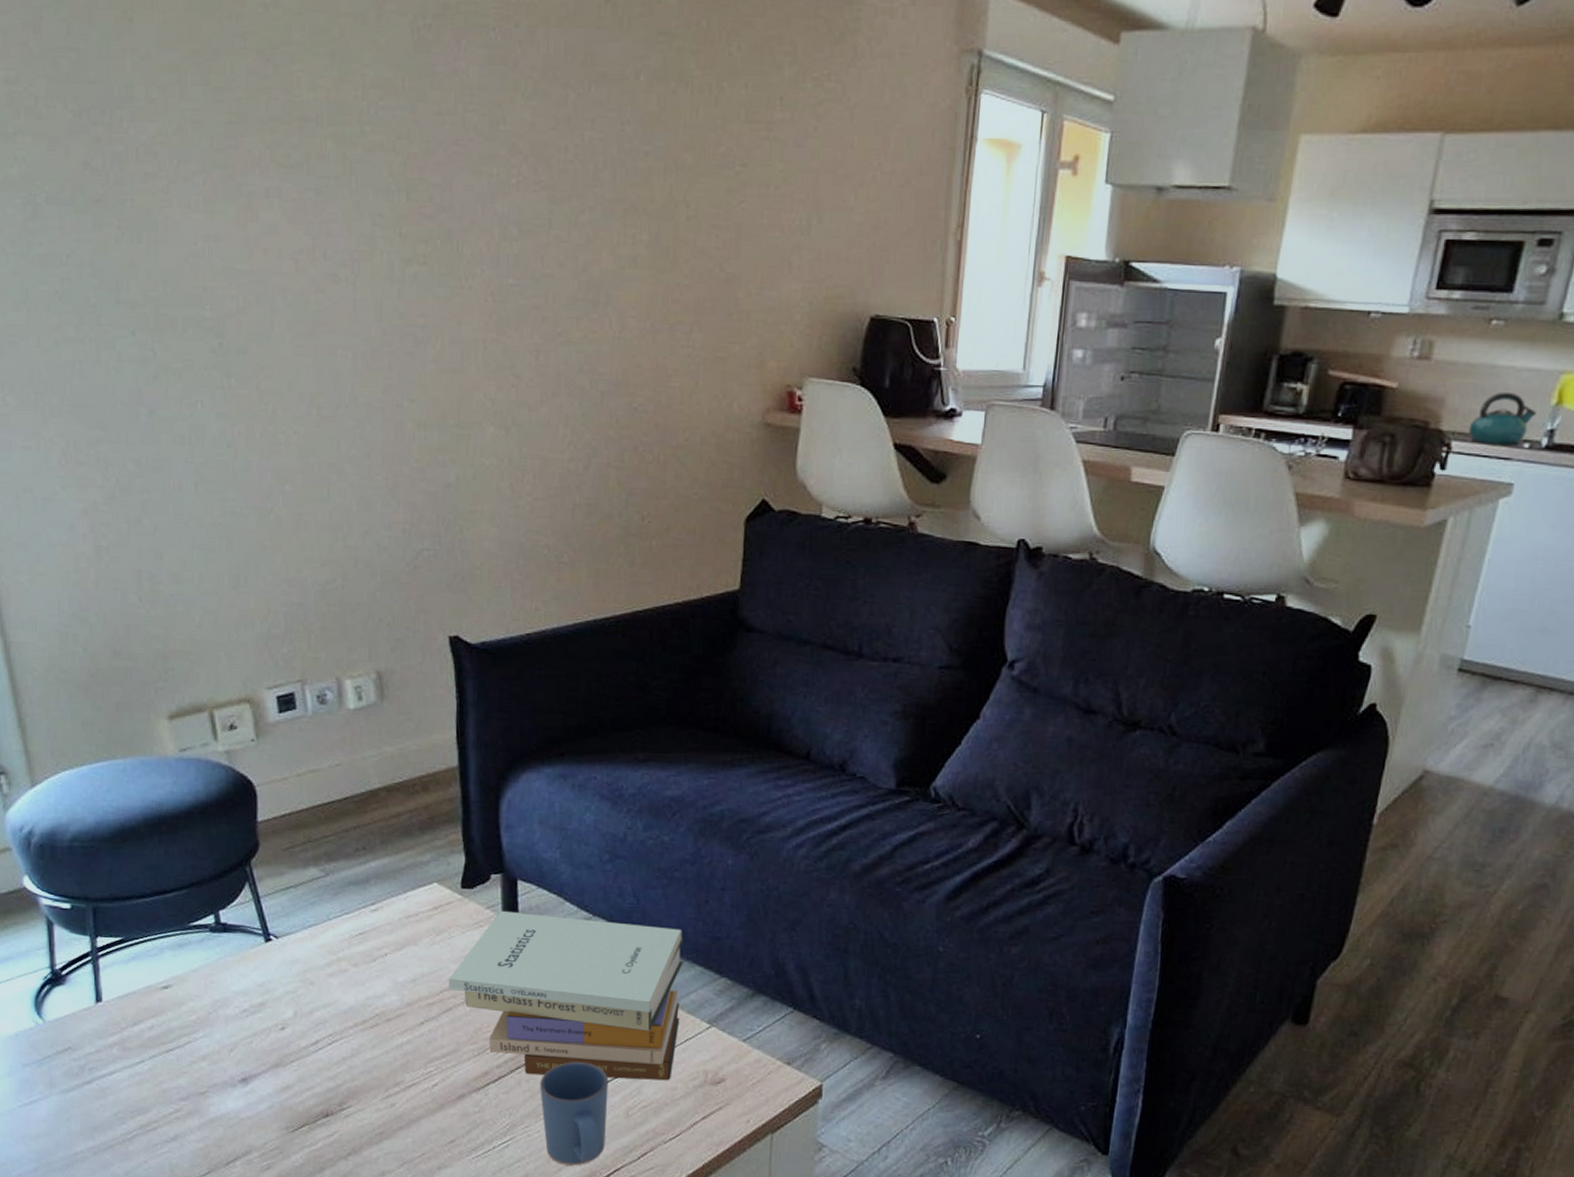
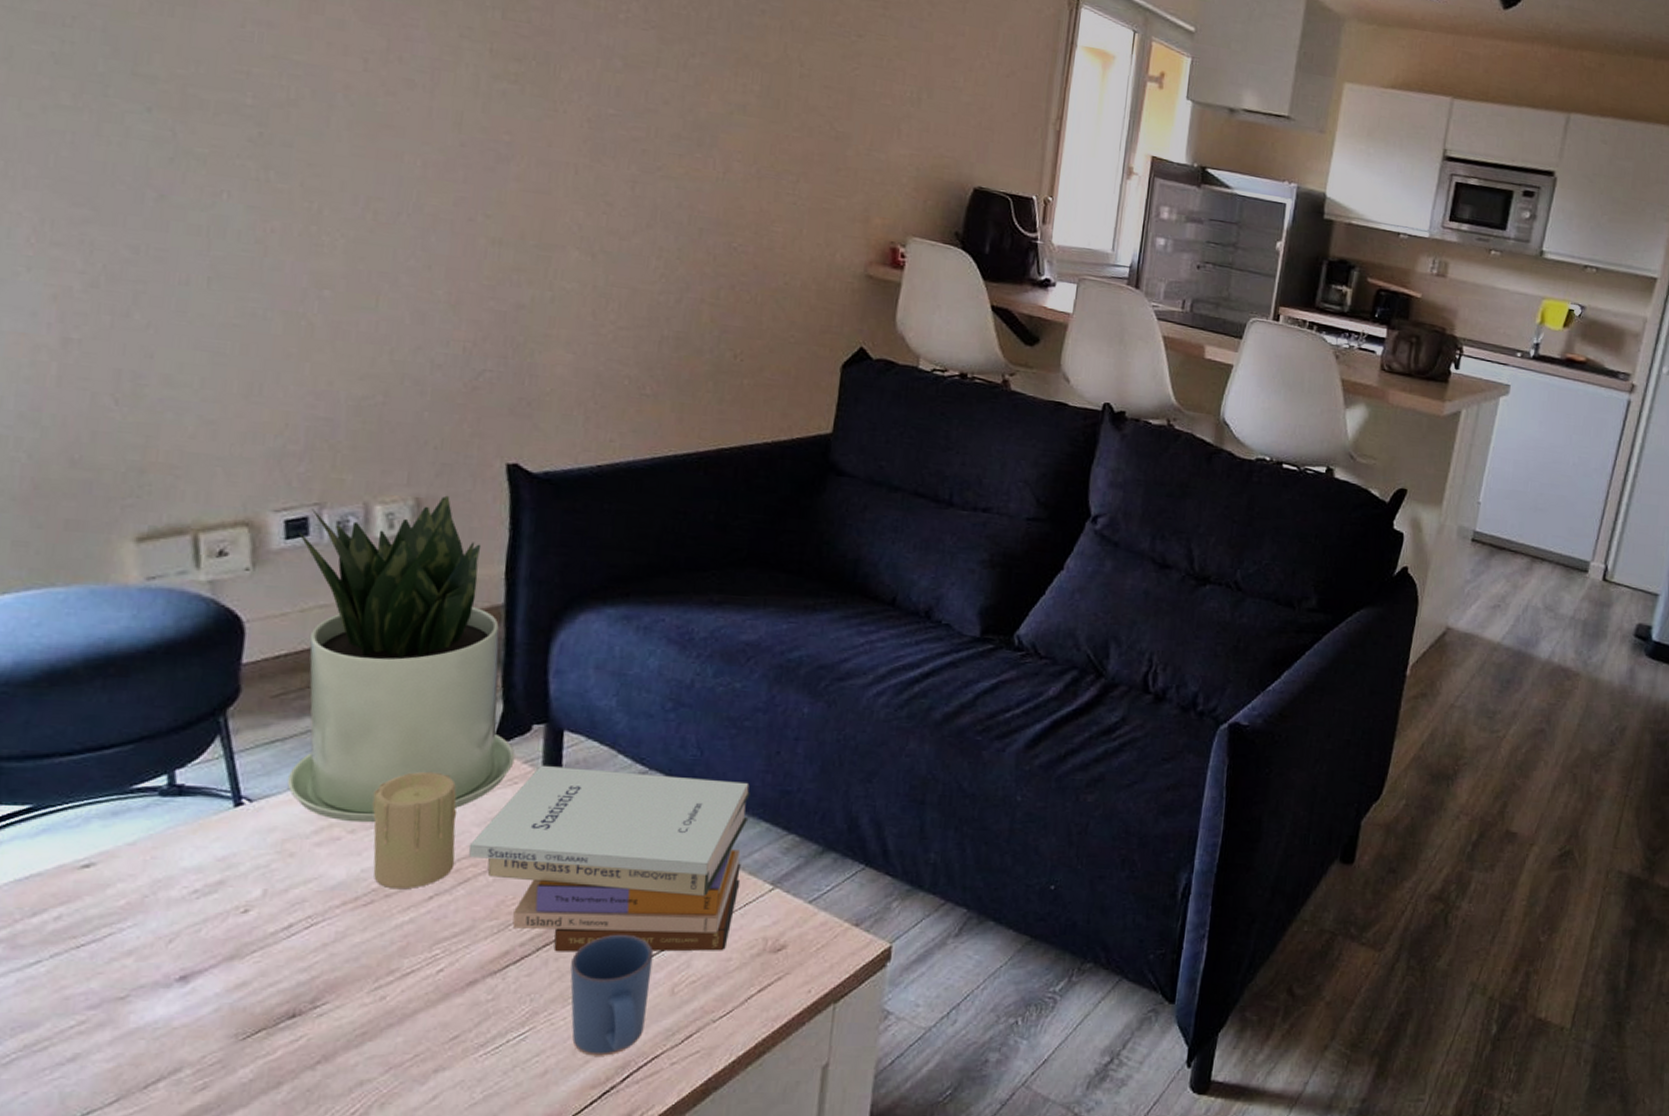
planter: none [289,668,479,958] -> present [287,495,515,823]
candle: none [369,915,438,1016] -> present [372,771,457,890]
kettle: present [1468,391,1536,446] -> none [1475,309,1526,354]

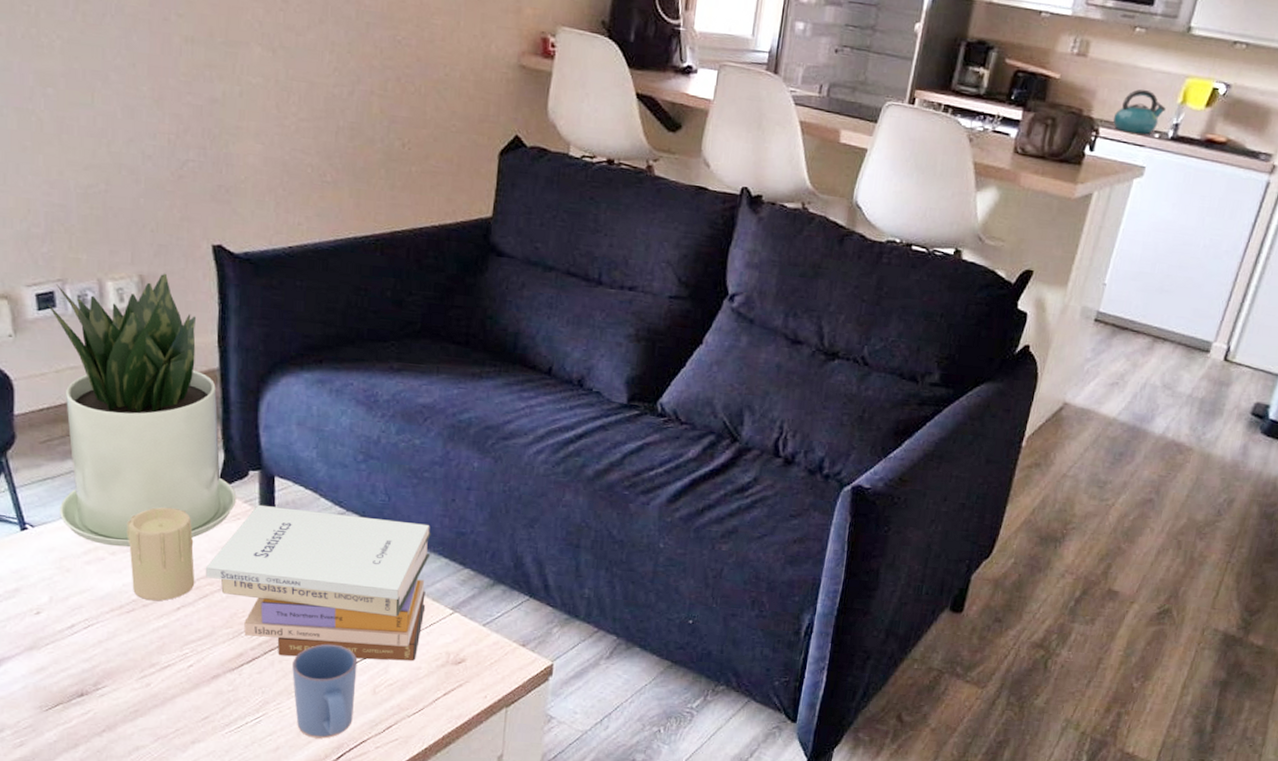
kettle: none [1475,309,1526,354] -> present [1113,88,1166,135]

